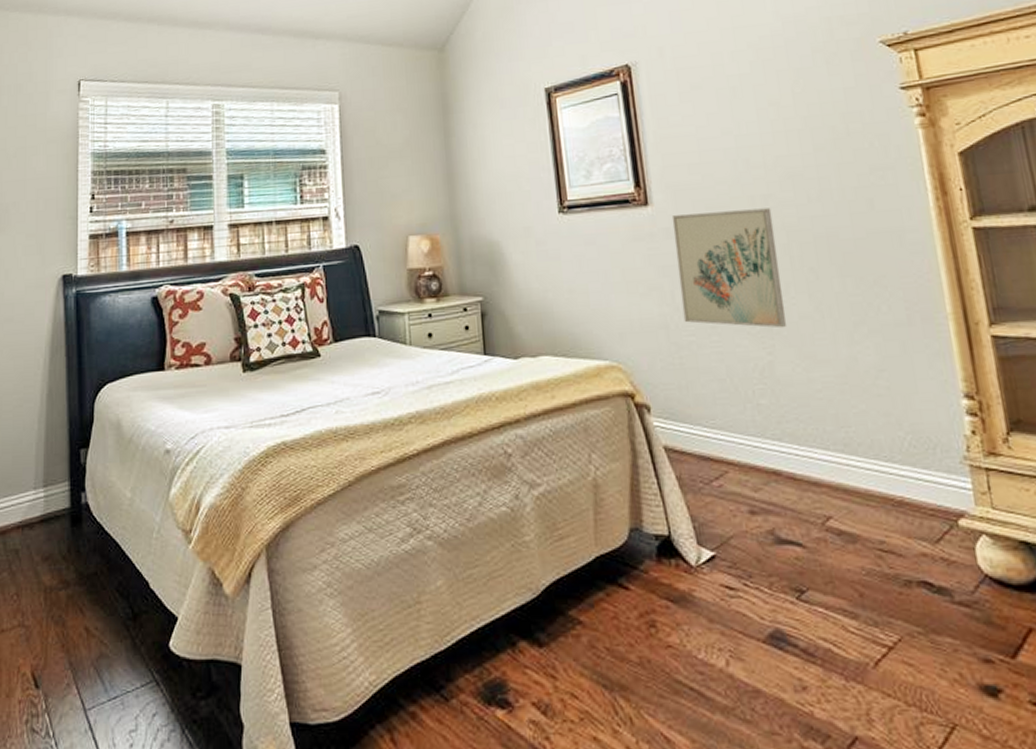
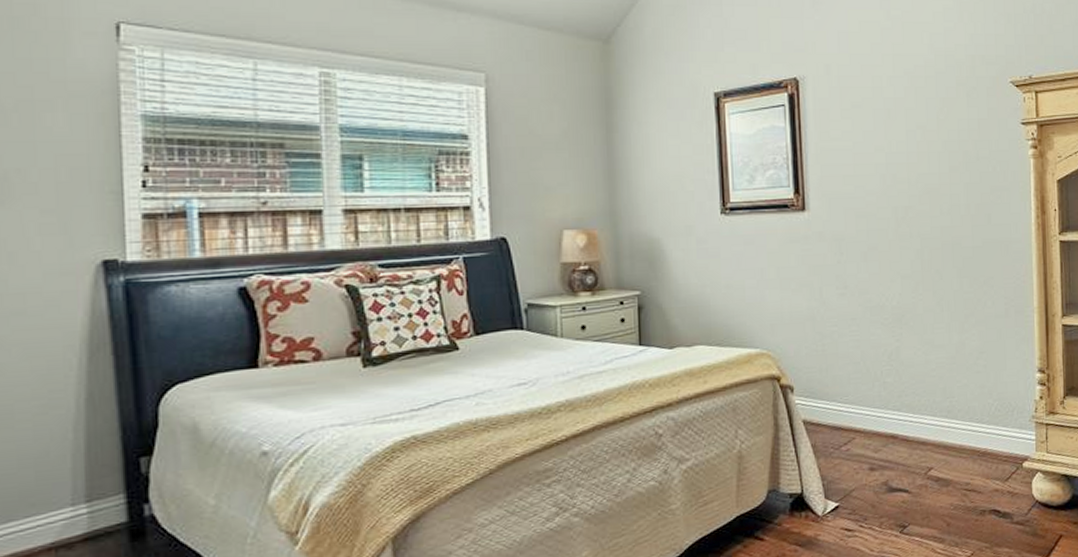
wall art: present [671,208,787,328] -> none [825,218,914,320]

